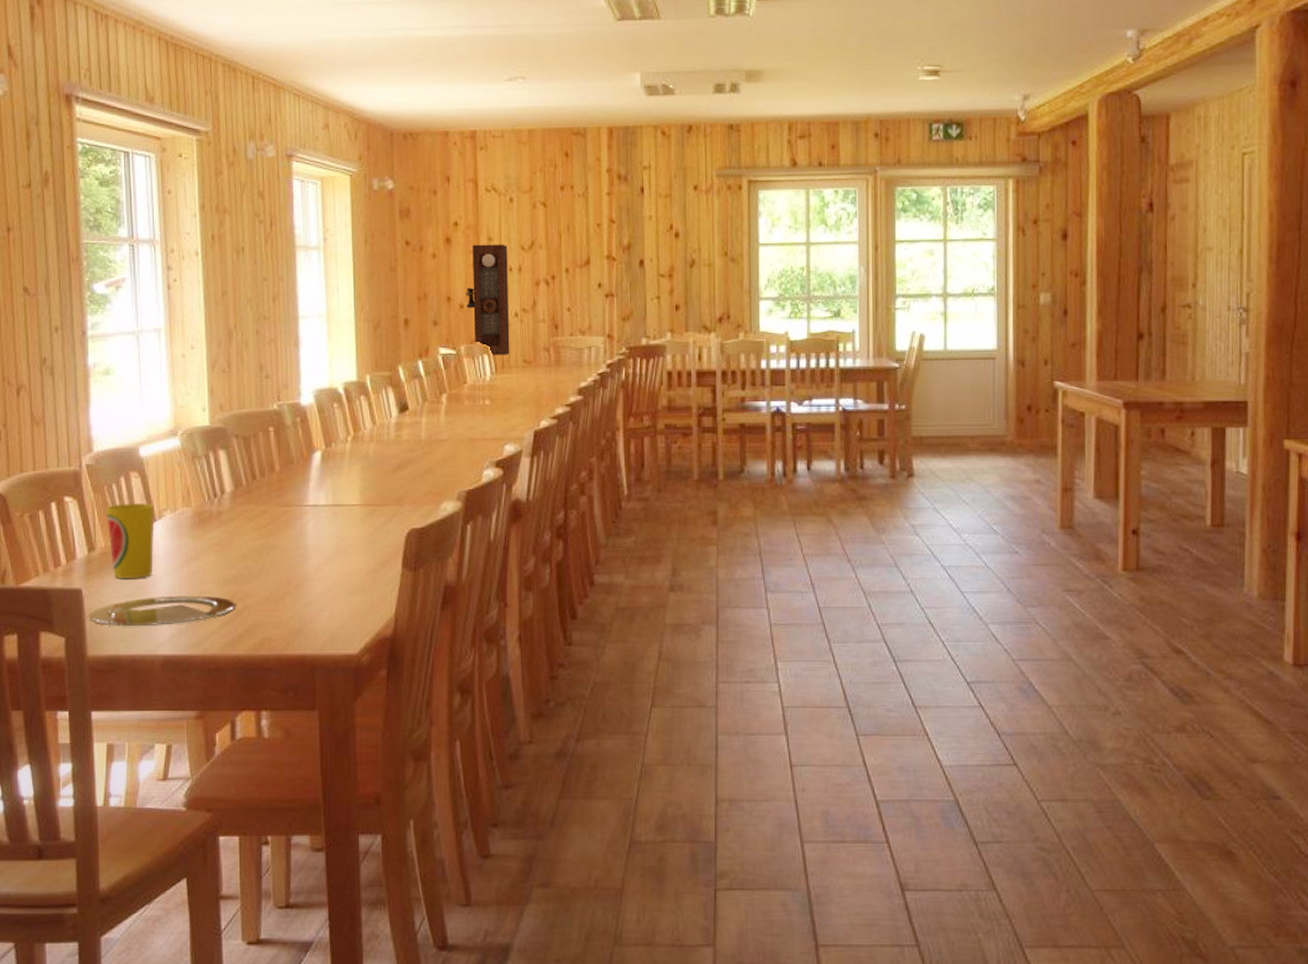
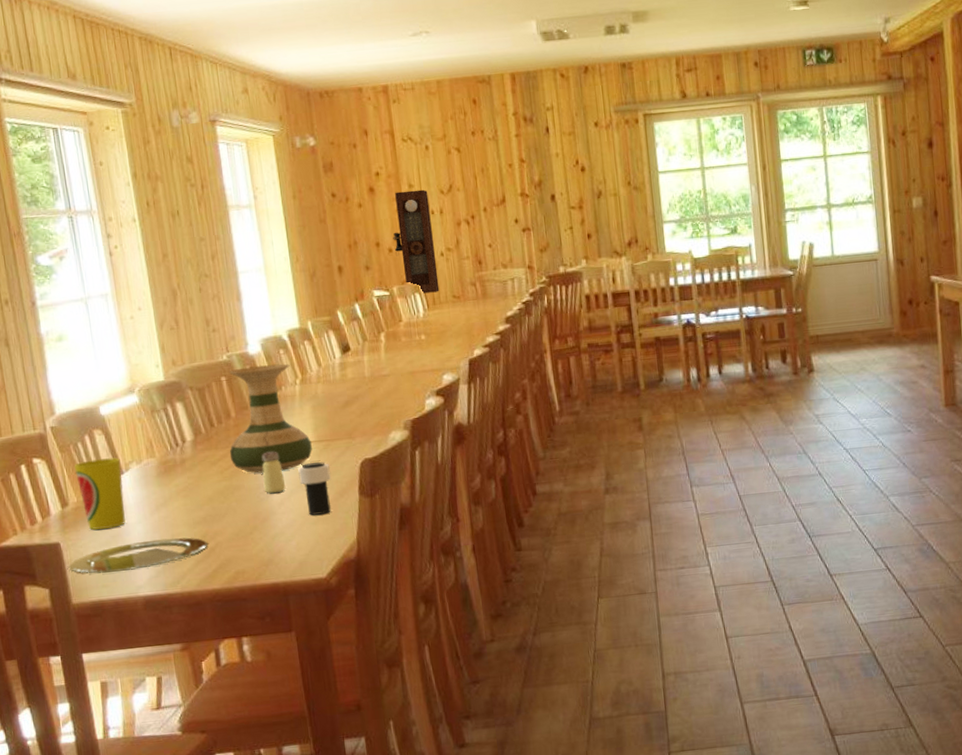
vase: none [269,418,357,534] -> present [229,363,312,473]
saltshaker: none [301,511,325,558] -> present [261,451,286,494]
cup: none [340,527,375,585] -> present [298,462,332,515]

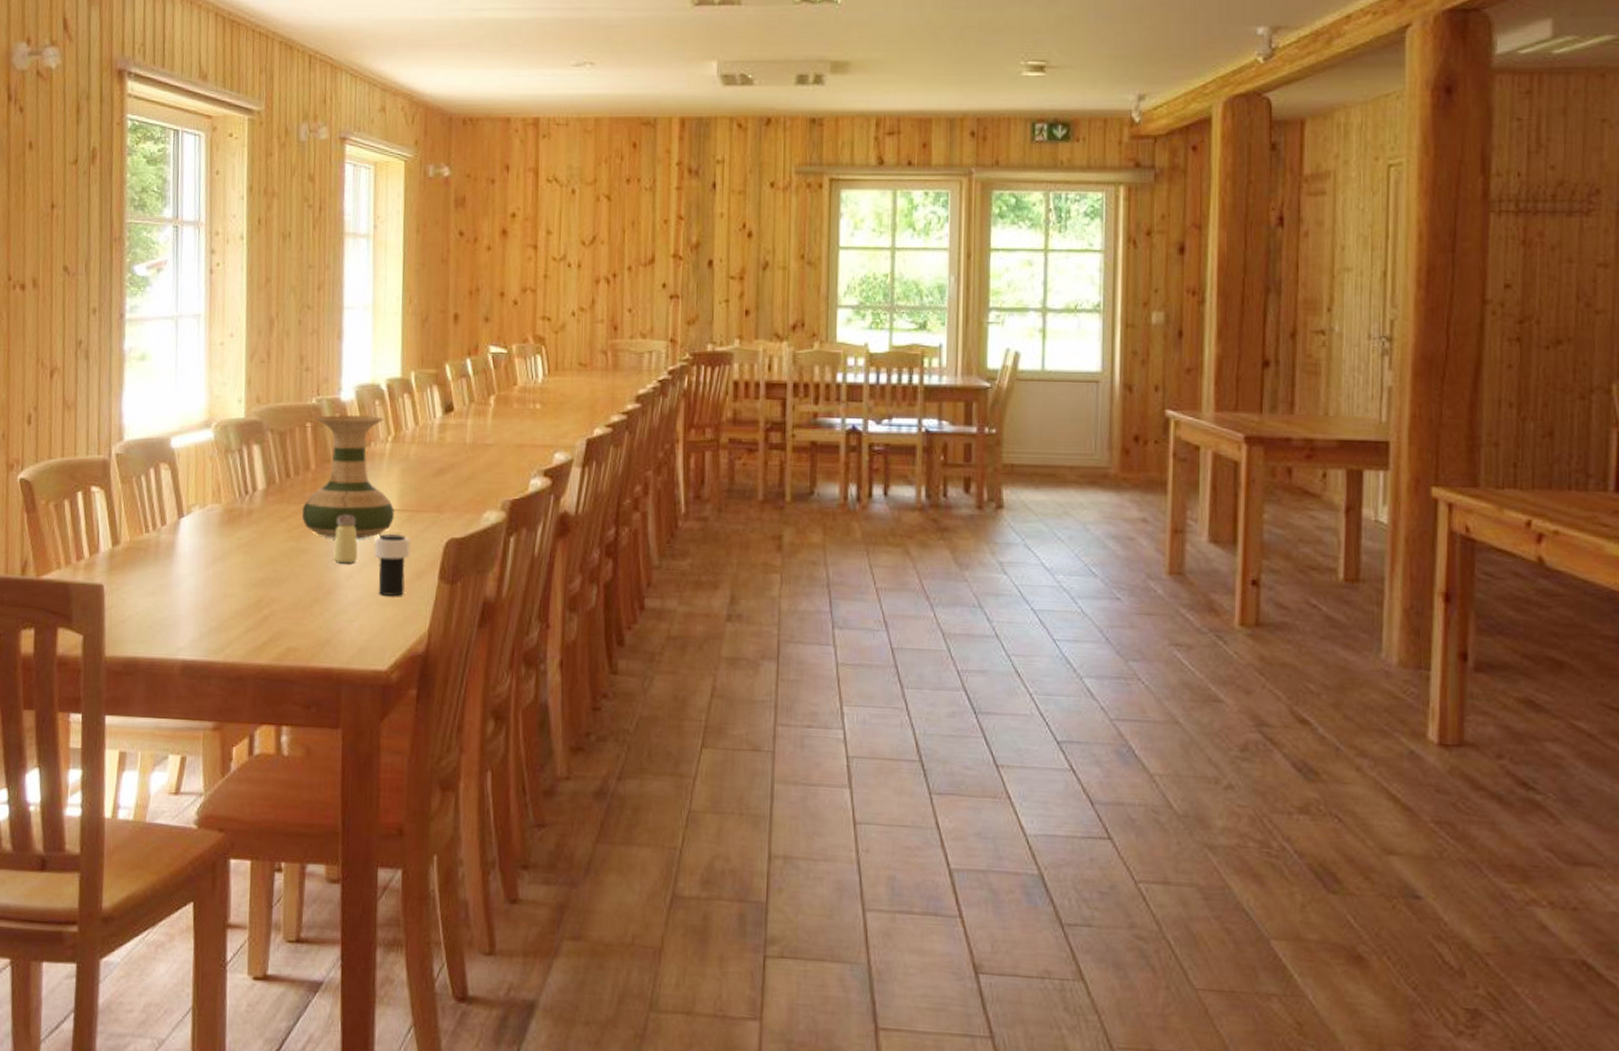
plate: present [68,537,207,574] -> none [107,596,261,628]
cup: present [73,457,125,530] -> none [133,496,183,577]
pendulum clock: present [393,189,440,294] -> none [520,237,567,357]

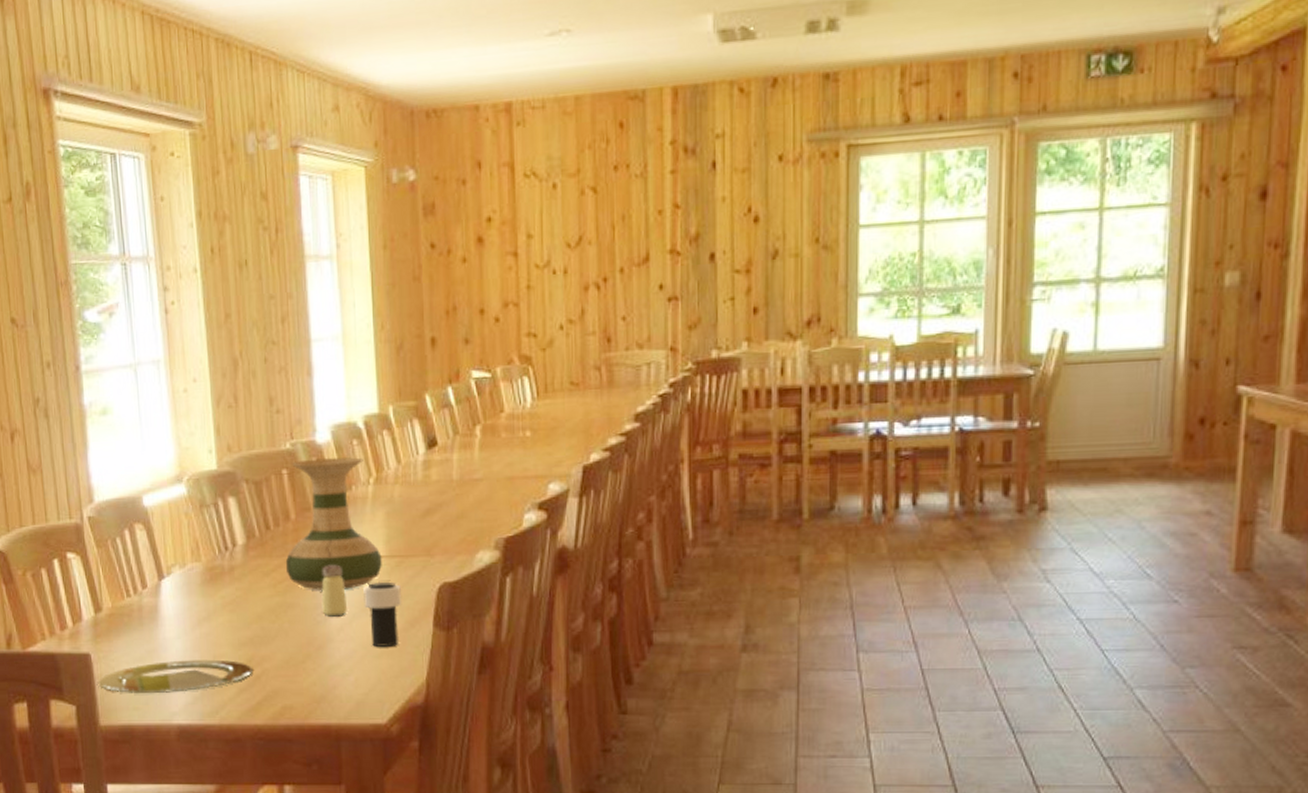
plate: none [107,596,261,628] -> present [98,659,252,693]

